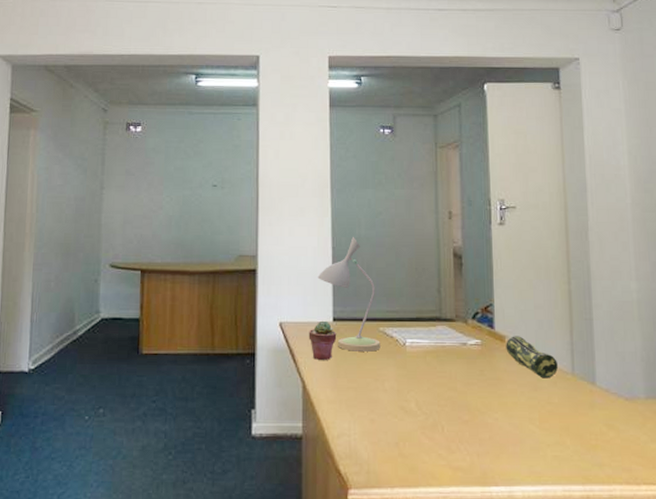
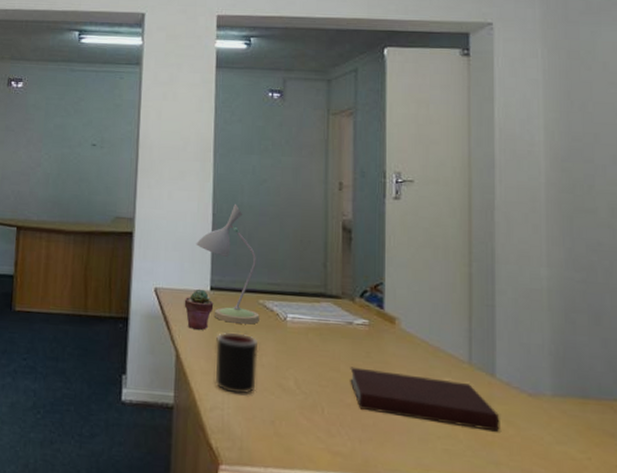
mug: none [341,360,381,419] -> present [215,332,258,395]
notebook: none [466,385,602,436] -> present [350,367,500,432]
pencil case: present [506,336,559,379] -> none [396,318,454,366]

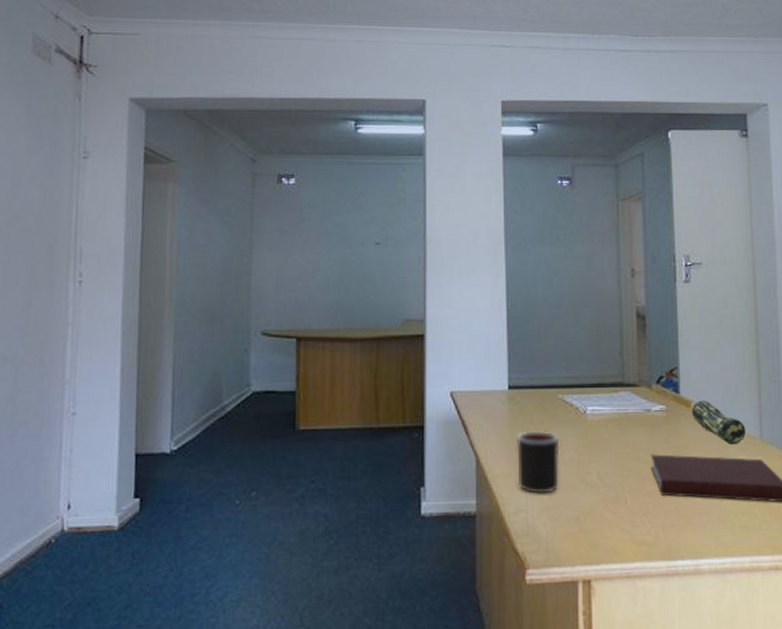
potted succulent: present [184,289,214,330] -> none [482,388,513,431]
desk lamp: present [196,203,260,324] -> none [491,297,559,421]
pencil case: none [396,318,454,366] -> present [692,400,747,445]

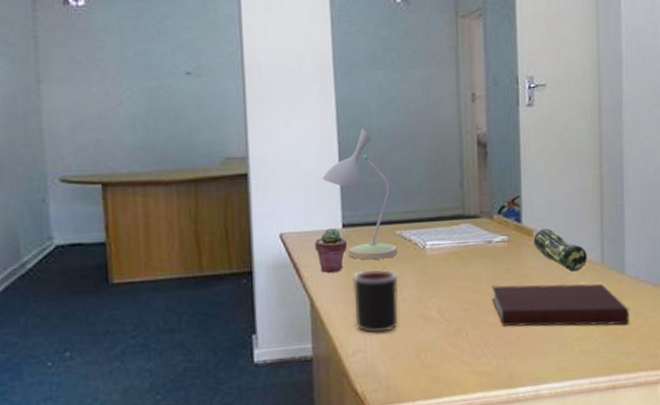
potted succulent: none [482,388,513,431] -> present [314,227,348,273]
desk lamp: none [491,297,559,421] -> present [322,127,398,260]

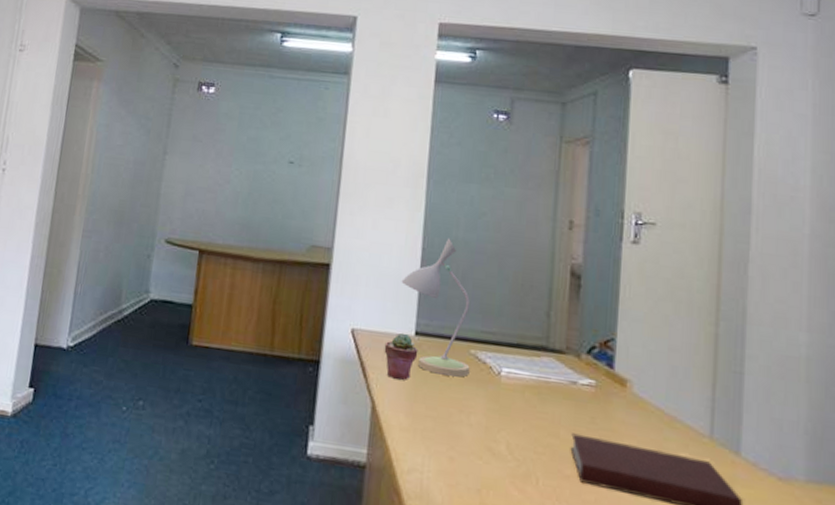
mug: present [353,269,399,333] -> none [414,383,467,457]
pencil case: present [534,228,588,272] -> none [626,381,693,439]

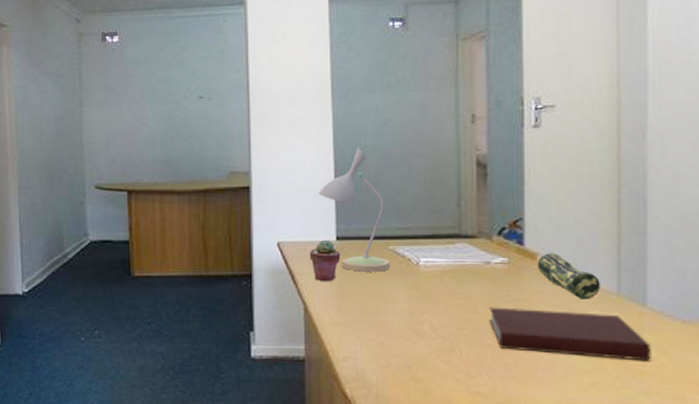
pencil case: none [626,381,693,439] -> present [537,253,601,300]

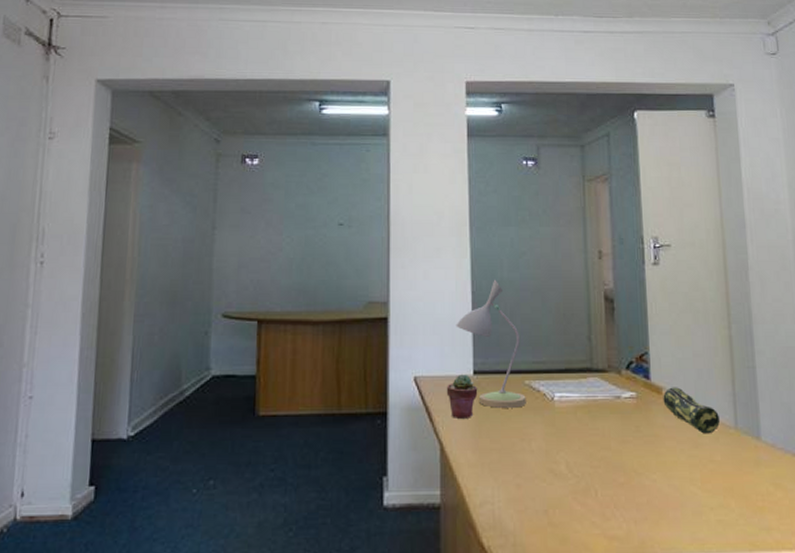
notebook: present [489,307,651,361] -> none [621,443,769,496]

